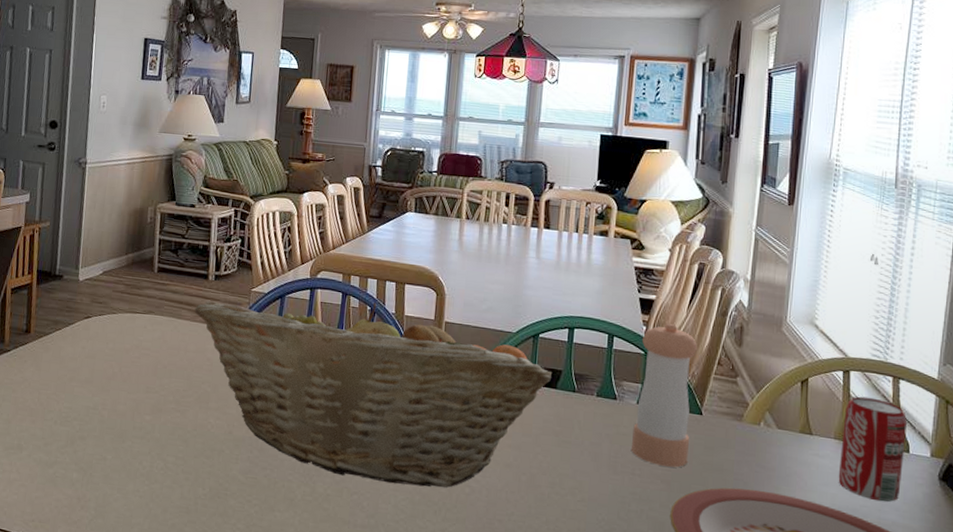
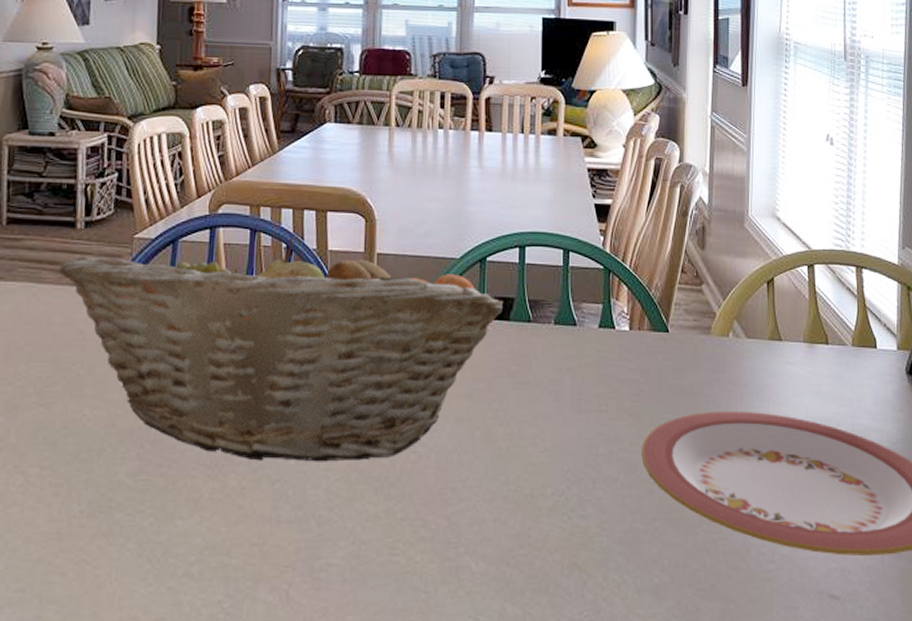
pepper shaker: present [632,323,698,468] -> none [596,230,660,397]
beverage can: present [838,396,908,502] -> none [810,291,873,406]

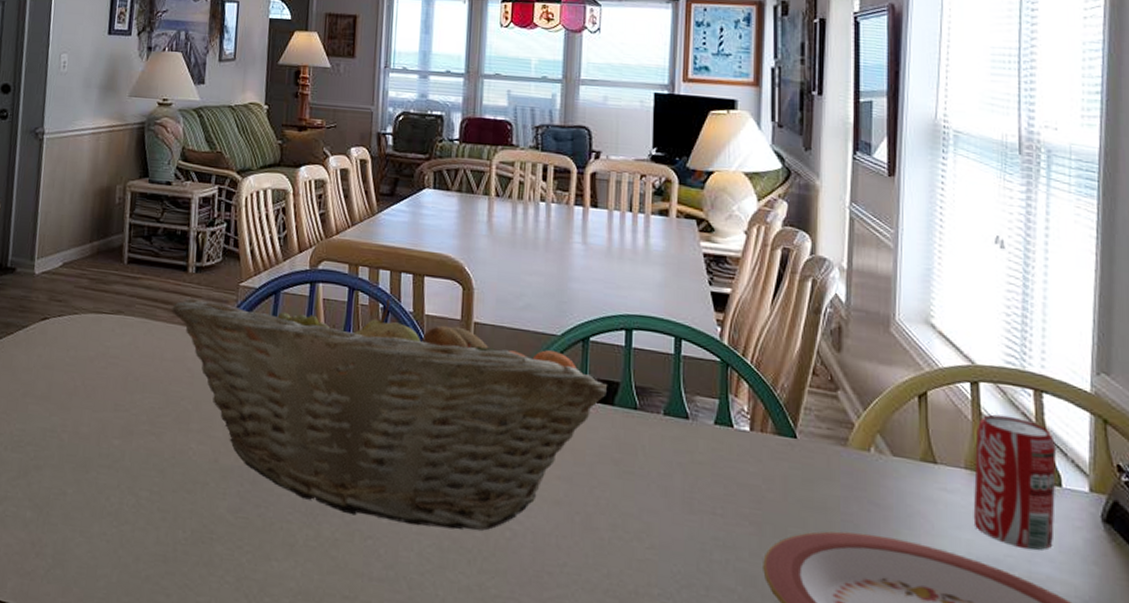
beverage can: none [810,291,873,406] -> present [973,414,1057,551]

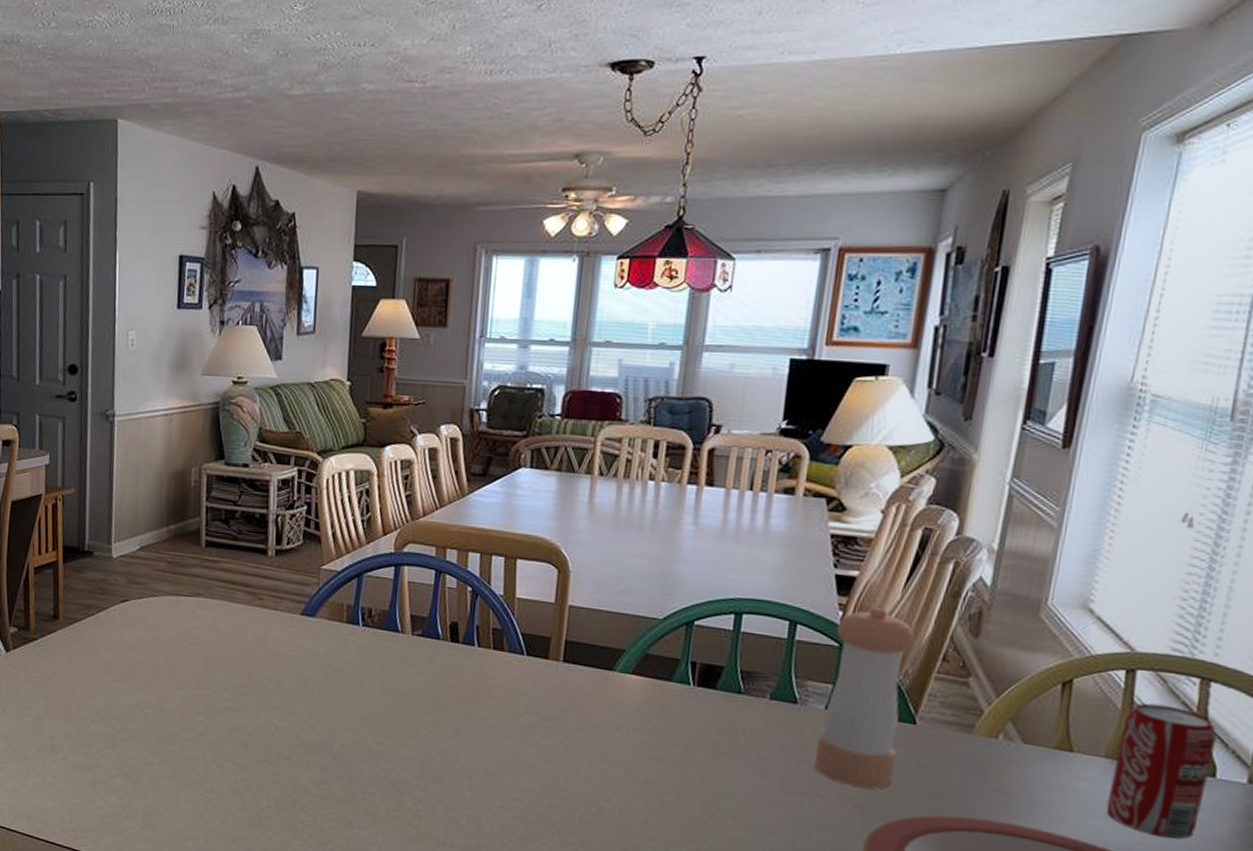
fruit basket: present [172,298,607,531] -> none [251,581,710,806]
pepper shaker: none [711,322,787,506] -> present [815,607,916,790]

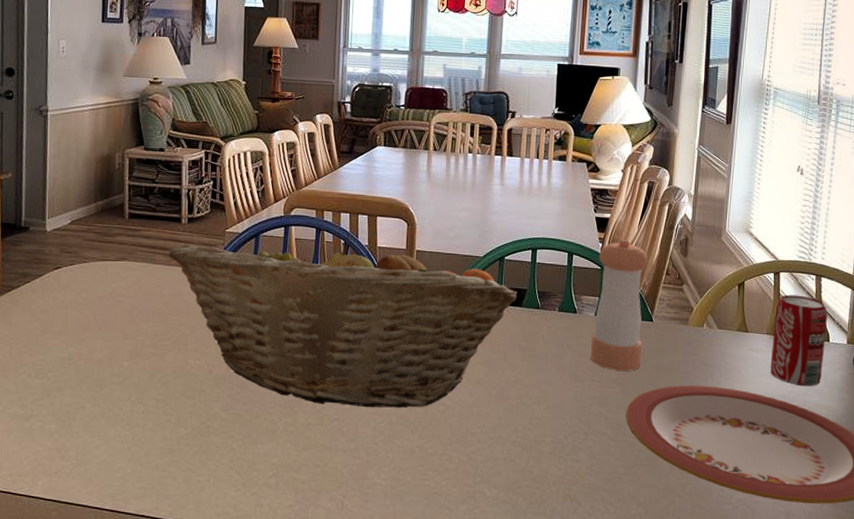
fruit basket: none [251,581,710,806] -> present [168,235,517,408]

